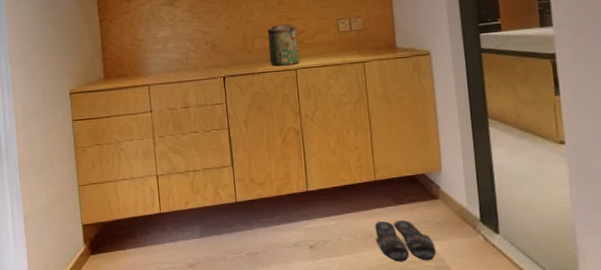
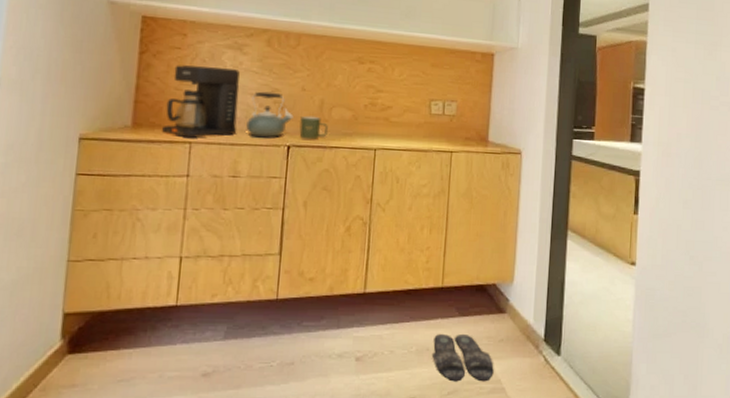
coffee maker: none [126,21,182,82] -> present [162,65,240,138]
kettle: none [188,34,224,74] -> present [246,91,294,139]
mug: none [229,49,254,71] -> present [299,115,328,141]
canister: present [267,24,301,66] -> none [346,94,384,144]

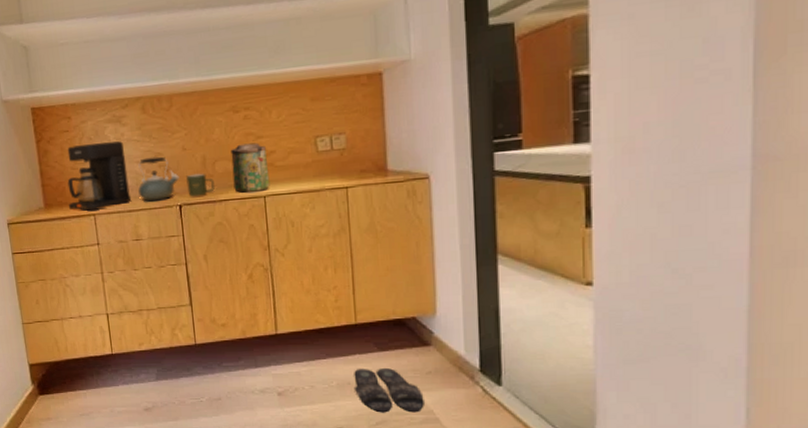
canister: none [346,94,384,144] -> present [230,142,270,193]

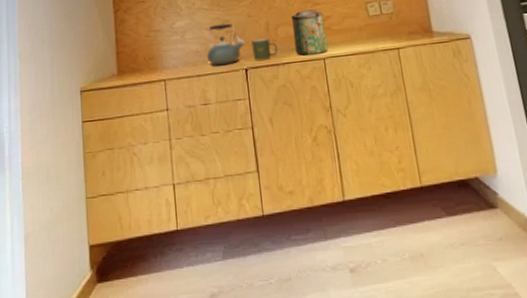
coffee maker: present [67,141,132,211] -> none [141,10,201,77]
slippers: present [353,367,424,413] -> none [425,234,501,289]

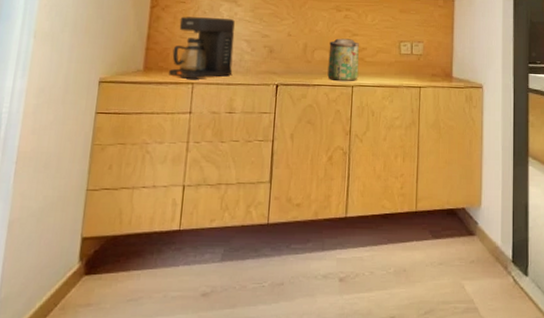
coffee maker: none [141,10,201,77] -> present [169,16,235,79]
kettle: present [207,23,245,67] -> none [240,37,281,78]
mug: present [251,38,278,62] -> none [286,58,311,80]

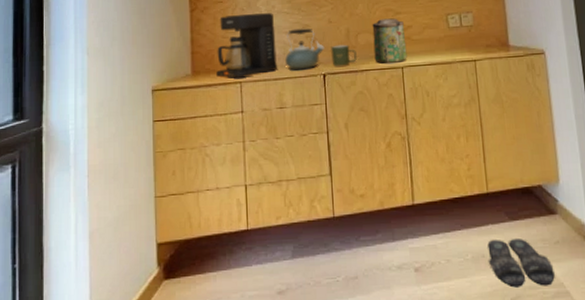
kettle: none [240,37,281,78] -> present [285,28,325,71]
mug: none [286,58,311,80] -> present [331,44,357,68]
slippers: none [408,255,467,302] -> present [487,237,555,288]

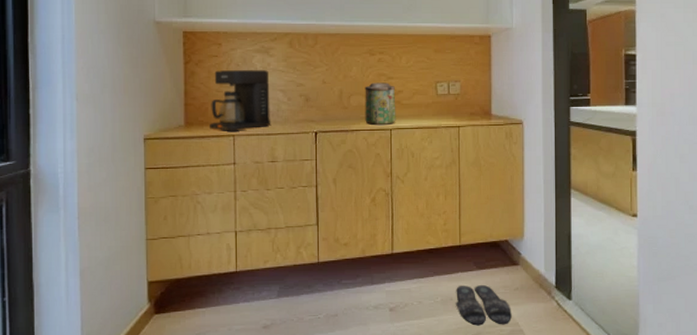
kettle: present [285,28,325,71] -> none [279,87,318,127]
mug: present [331,44,357,68] -> none [324,105,348,126]

